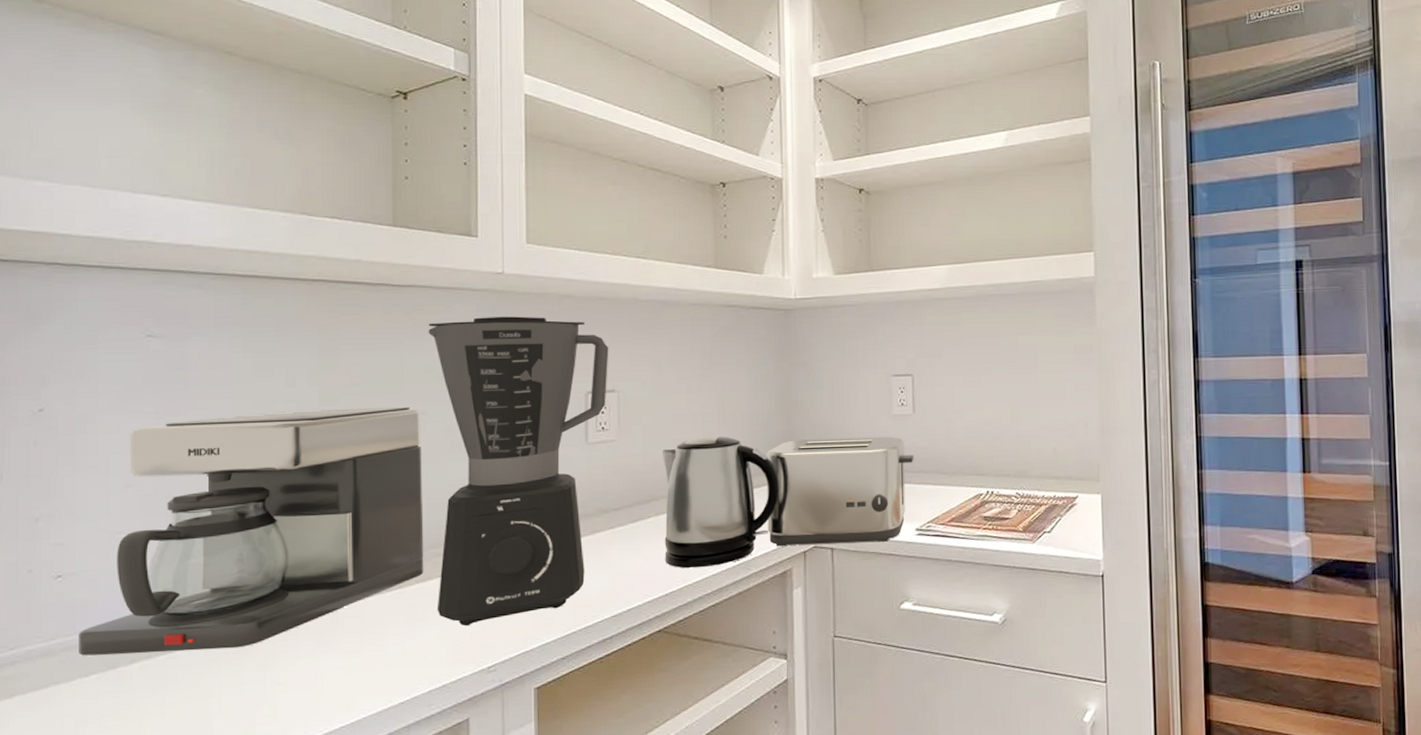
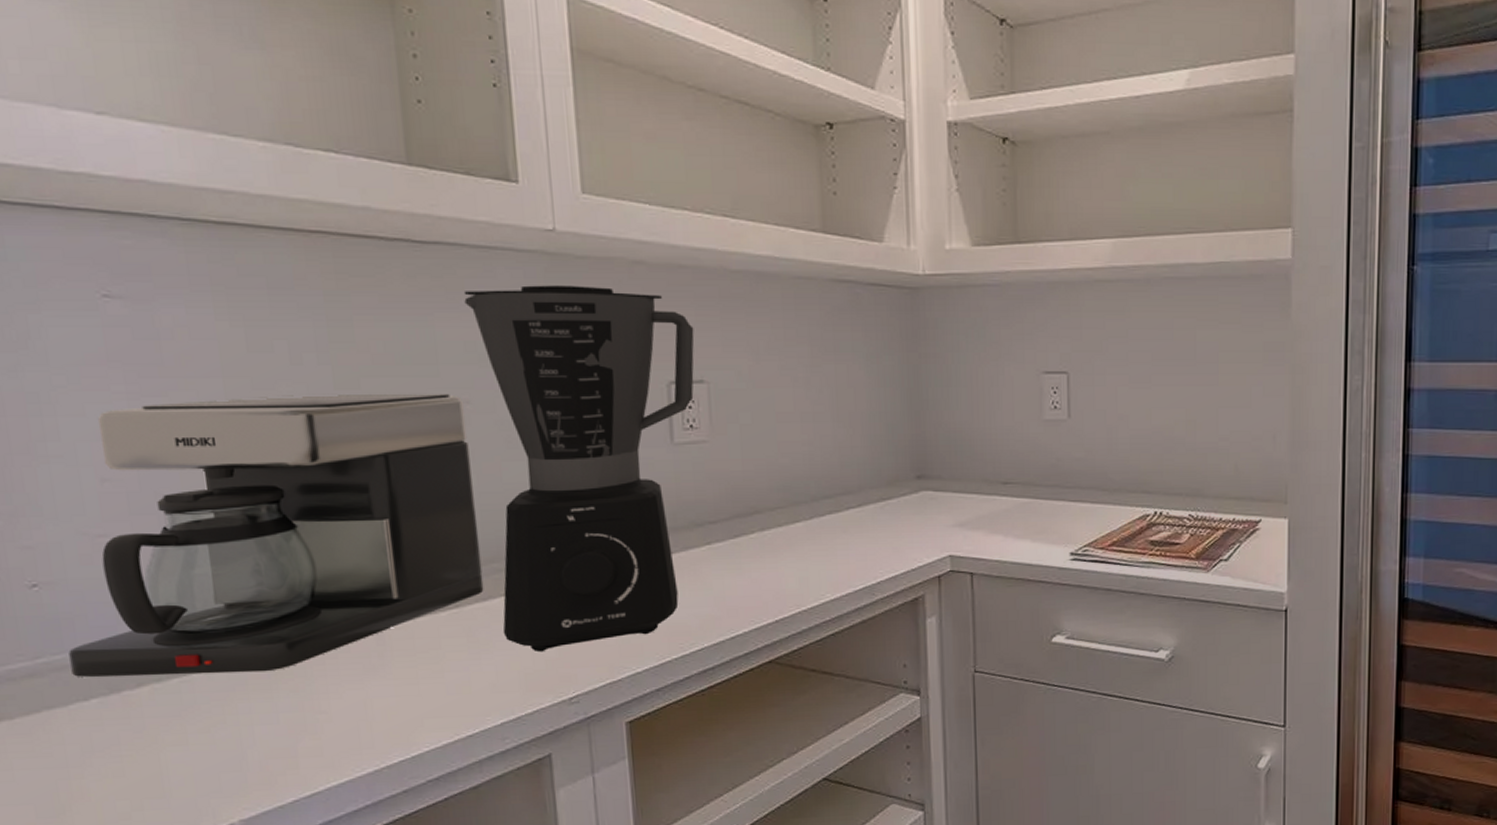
kettle: present [663,435,780,569] -> none [766,439,909,593]
toaster: present [766,436,914,547] -> none [891,445,1069,570]

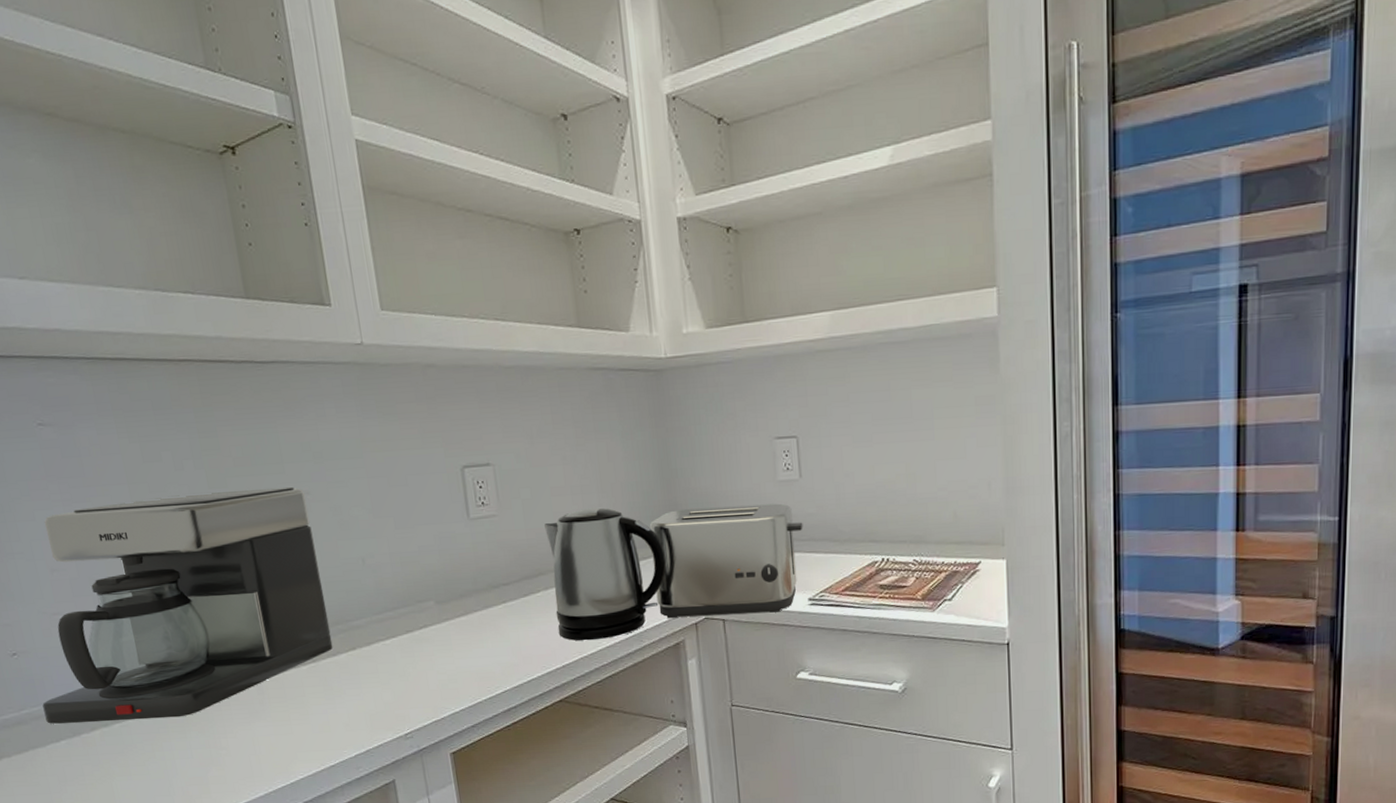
blender: present [463,285,695,652] -> none [297,389,484,697]
kettle: none [766,439,909,593] -> present [544,507,667,641]
toaster: none [891,445,1069,570] -> present [649,503,803,619]

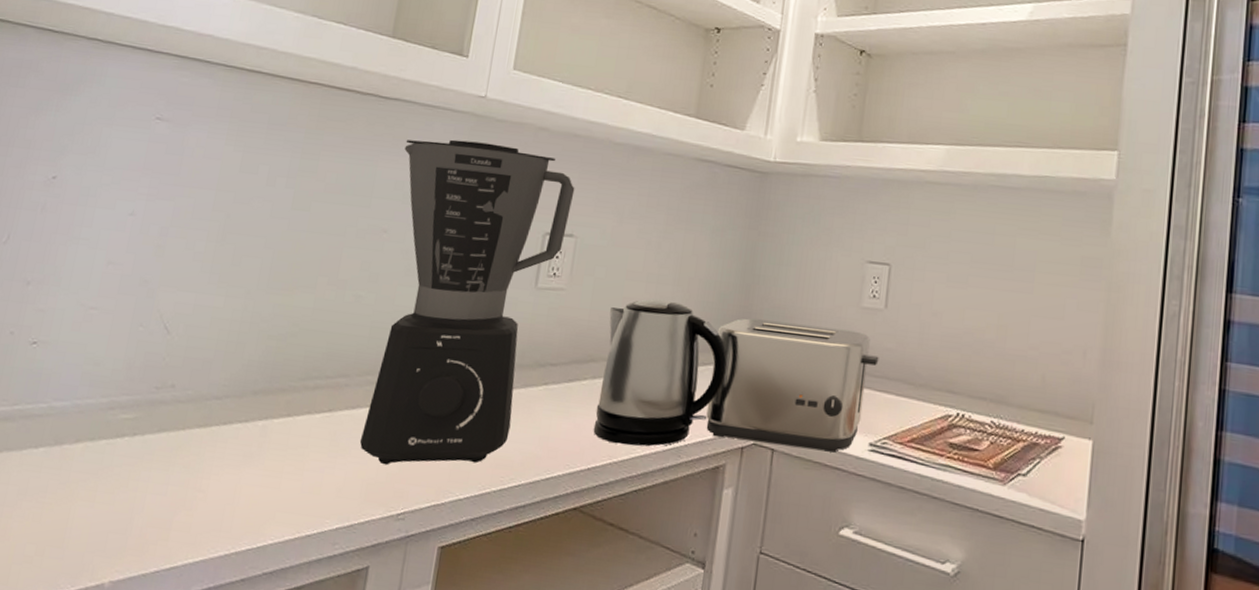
coffee maker: present [42,486,333,724] -> none [34,205,383,446]
blender: none [297,389,484,697] -> present [359,139,575,465]

